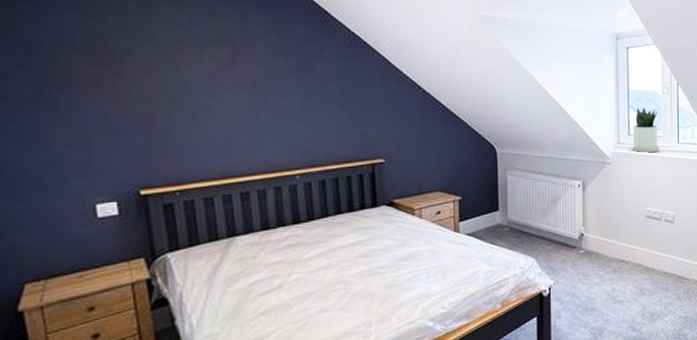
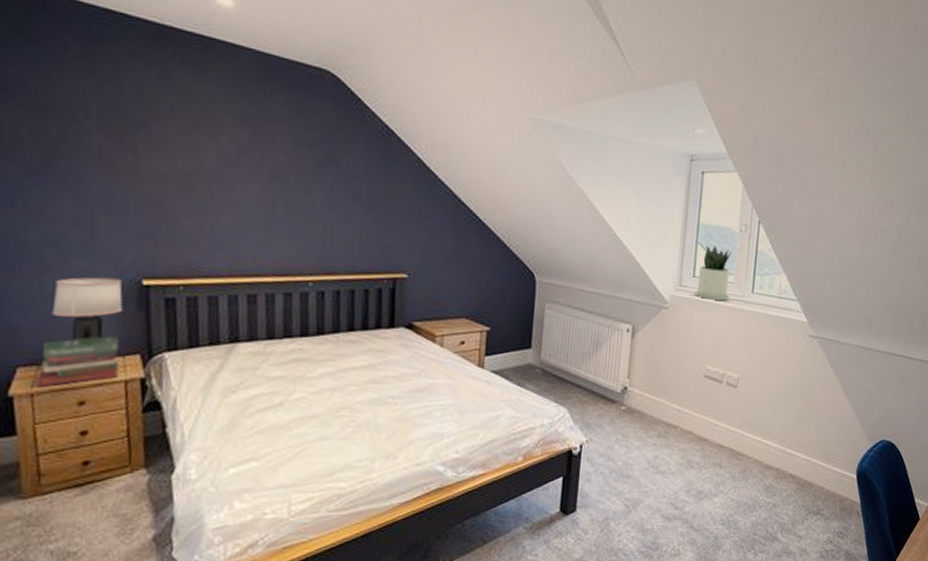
books: none [45,243,124,299] -> present [36,335,120,387]
table lamp: none [54,191,124,253] -> present [51,277,124,341]

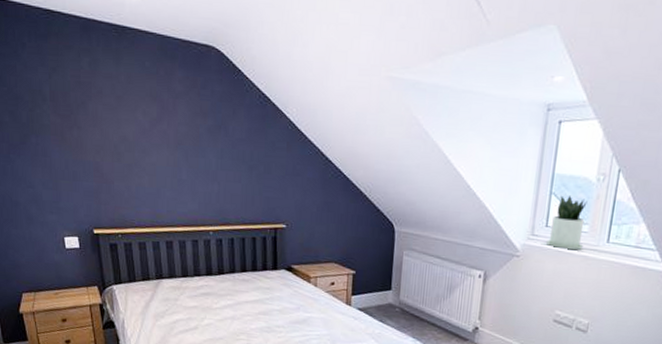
books: present [36,335,120,387] -> none [35,271,84,308]
table lamp: present [51,277,124,341] -> none [38,227,83,275]

